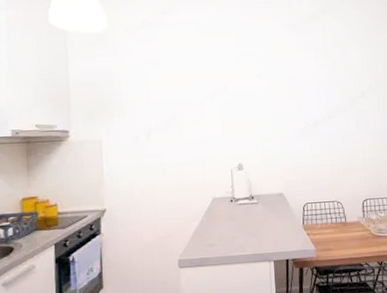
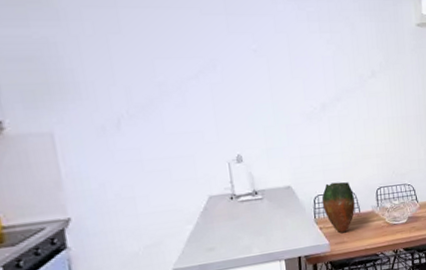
vase: none [310,192,342,240] -> present [322,181,355,233]

